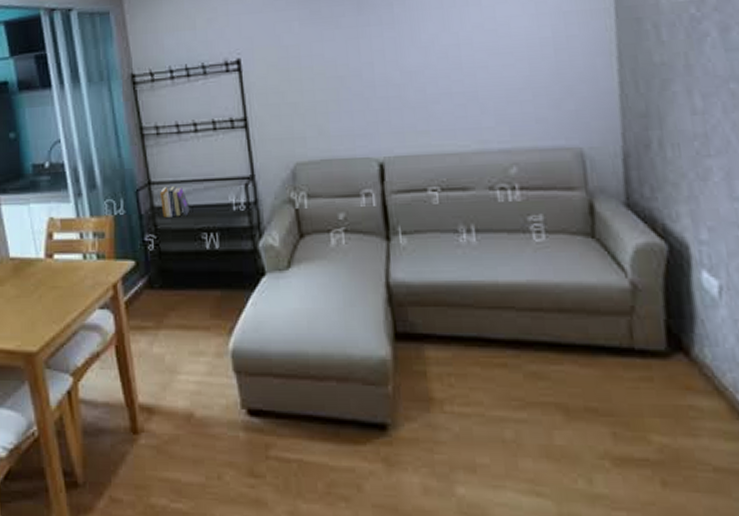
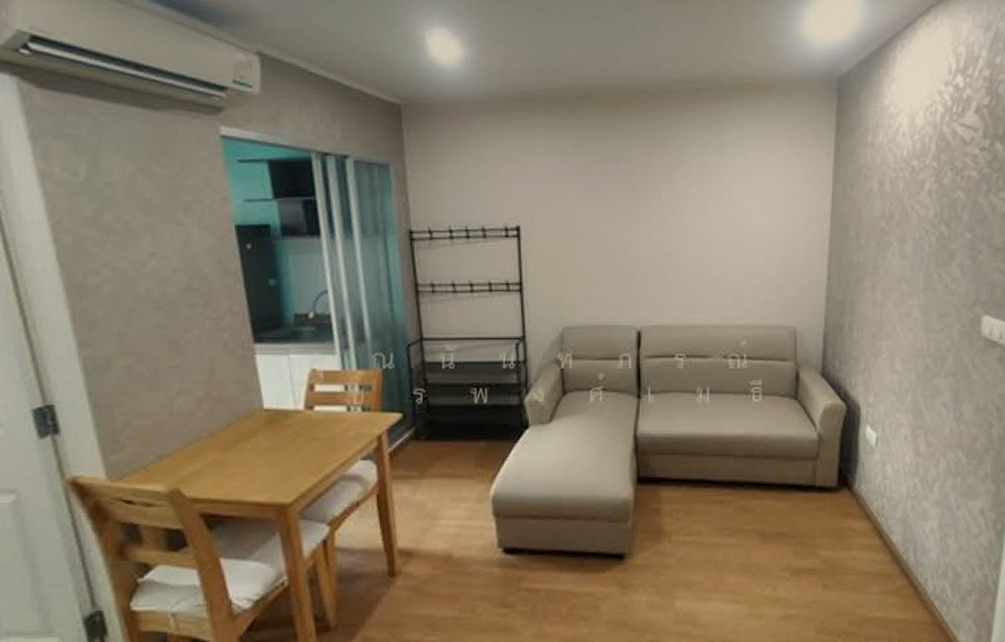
books: present [160,185,191,218] -> none [432,342,462,373]

